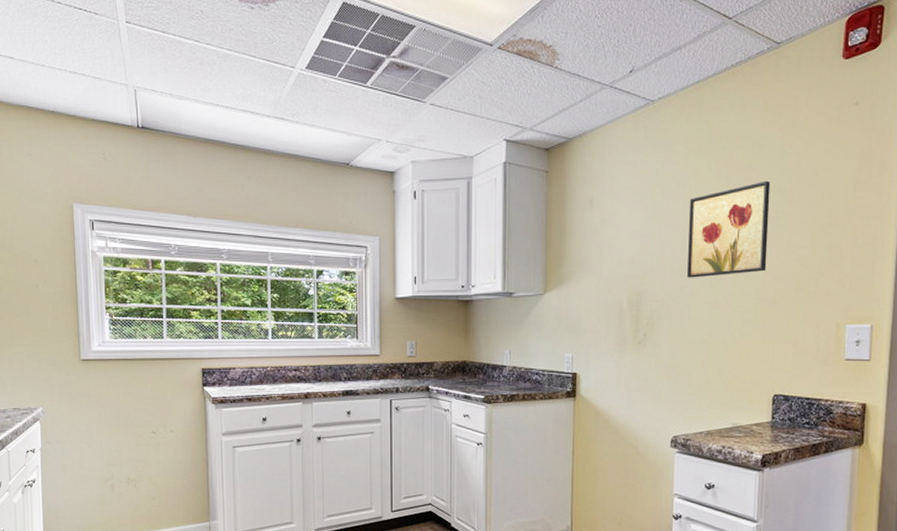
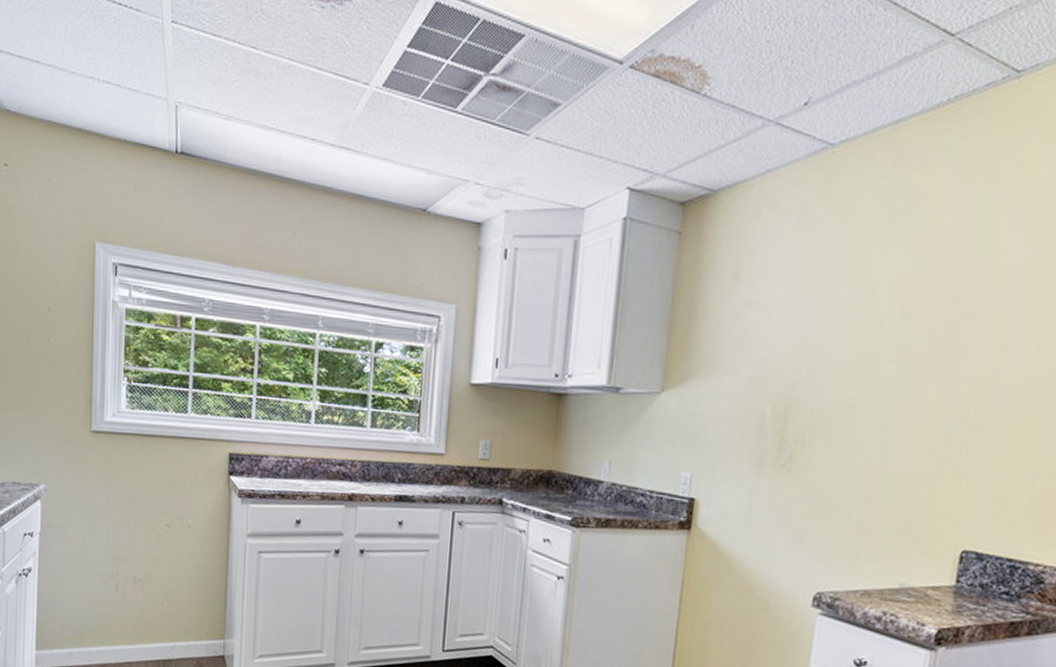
wall art: present [687,180,771,278] -> none [857,260,988,386]

